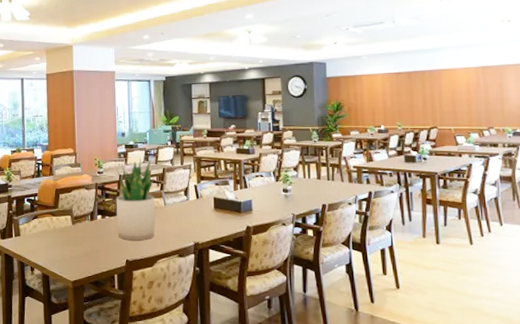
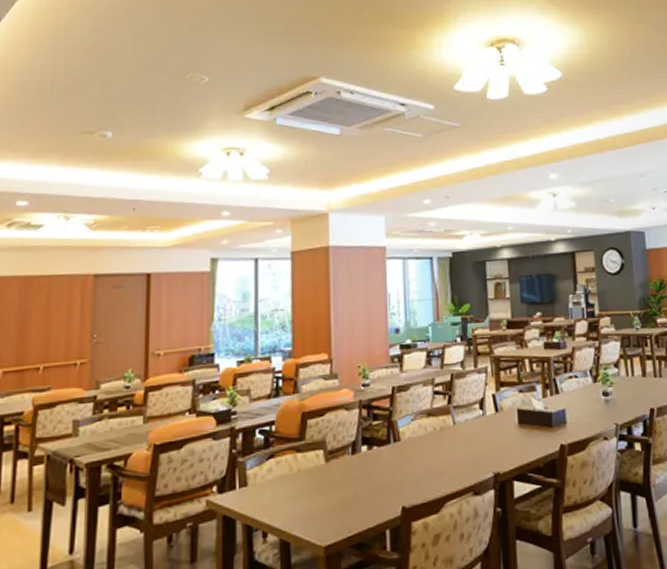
planter: present [115,158,156,241] -> none [387,360,442,479]

